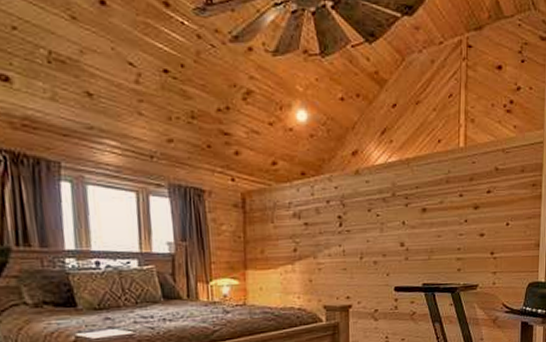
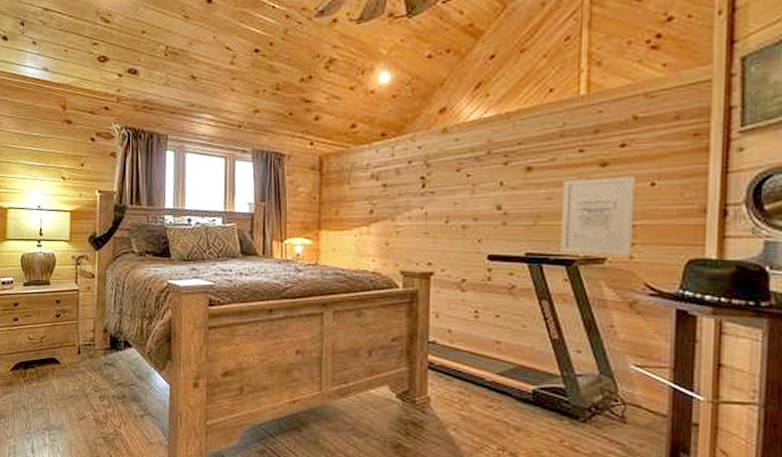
wall art: none [447,218,498,283] -> present [560,177,637,256]

